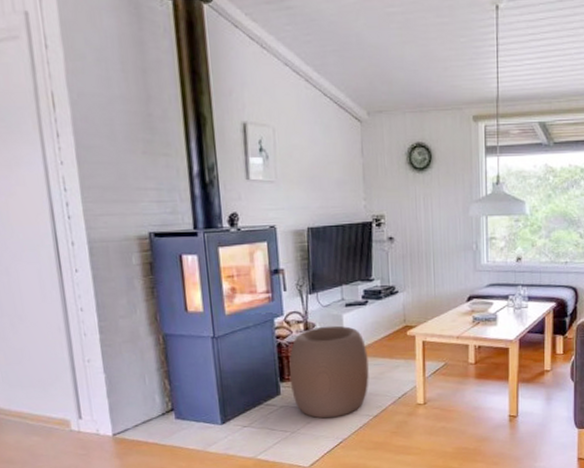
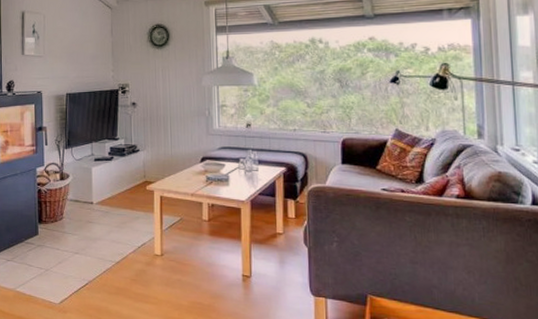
pouf: present [289,325,369,419] -> none [46,177,113,261]

